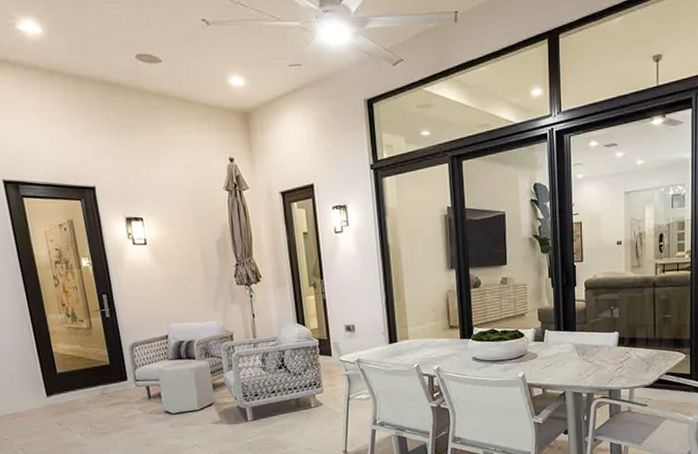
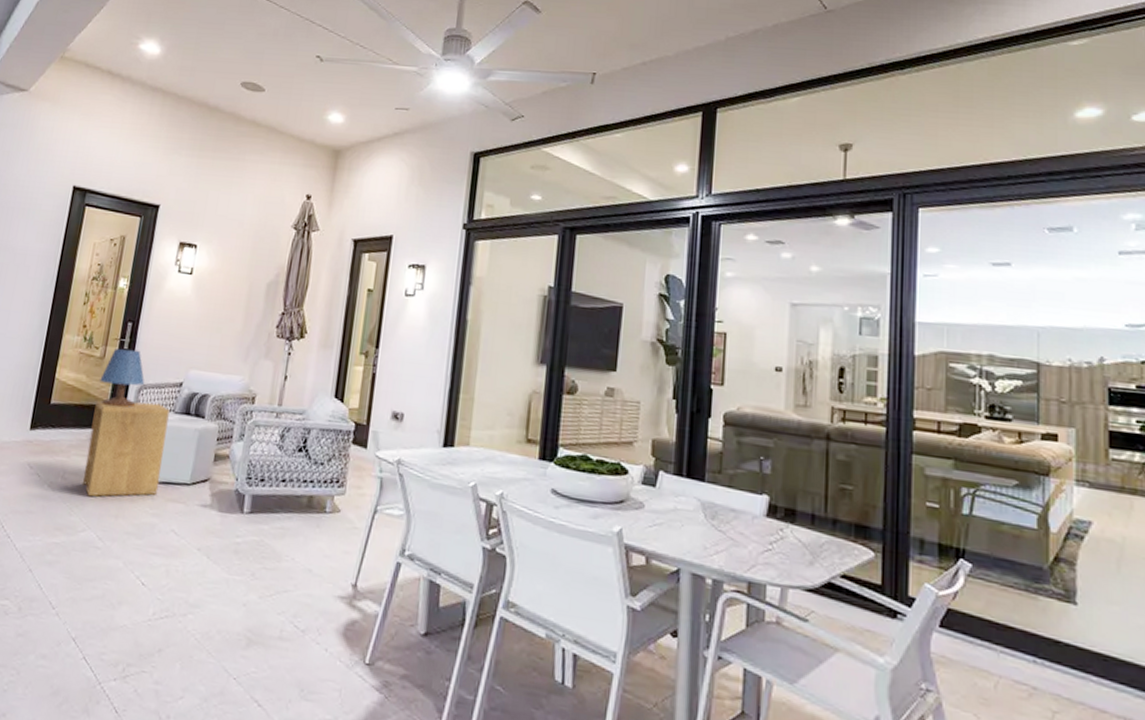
table lamp: none [94,316,135,366] -> present [99,348,145,408]
side table: none [97,355,175,436] -> present [82,400,170,497]

